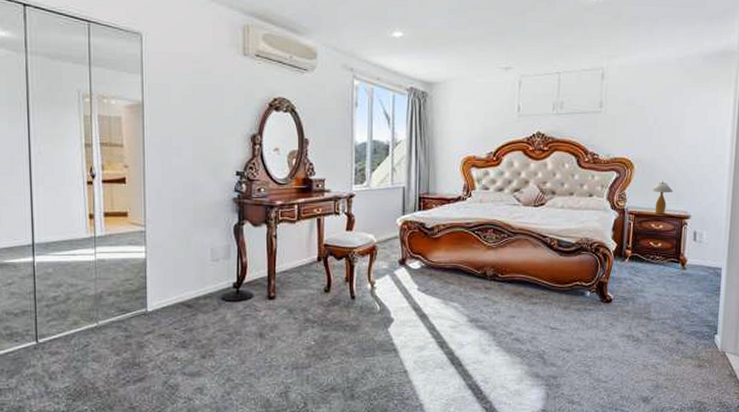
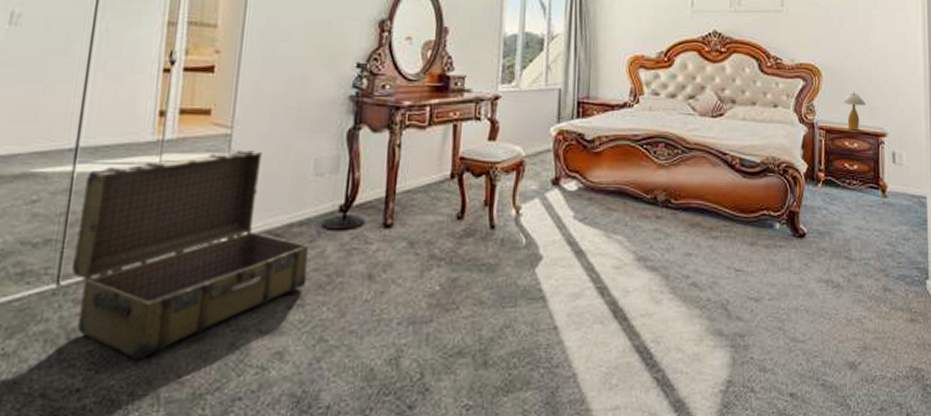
suitcase: none [44,242,214,393] -> present [71,148,309,360]

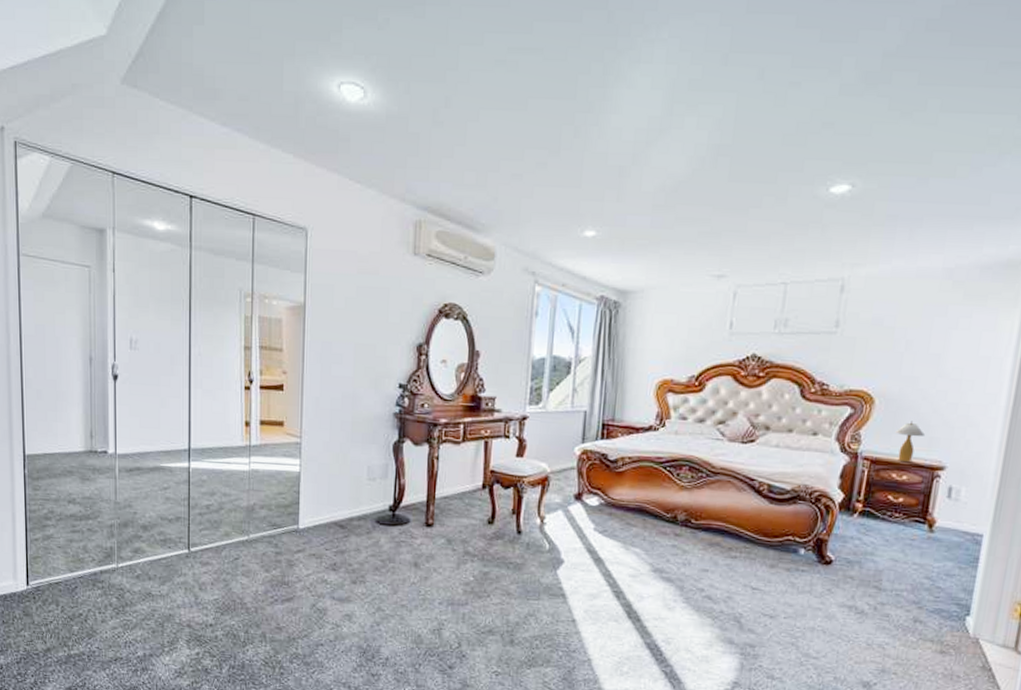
suitcase: present [71,148,309,360] -> none [196,454,367,609]

